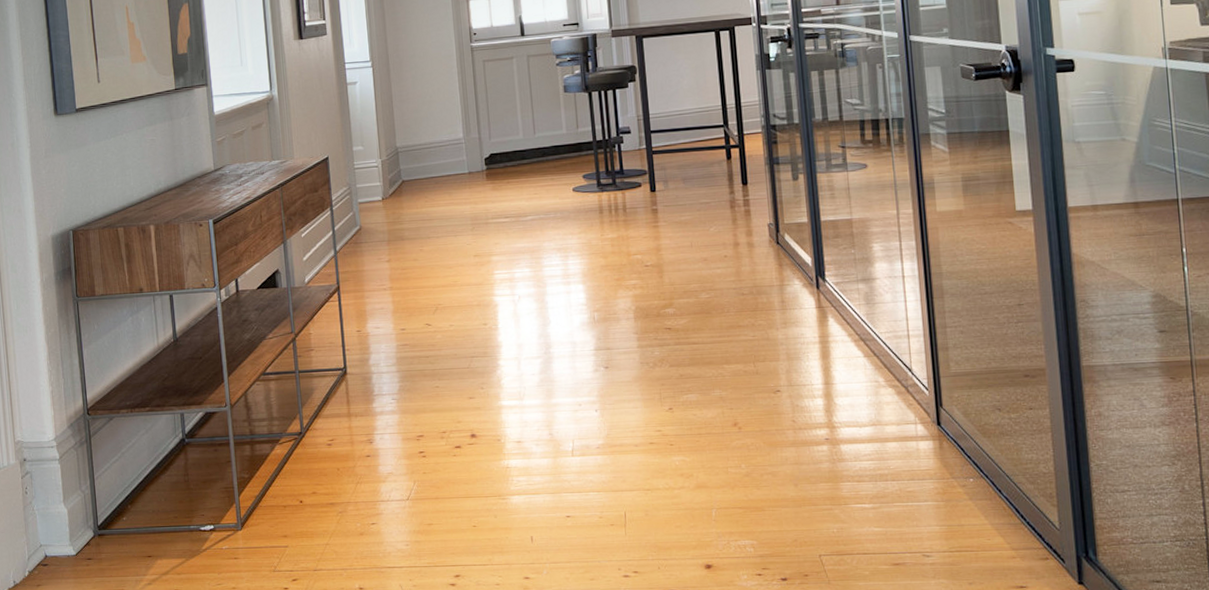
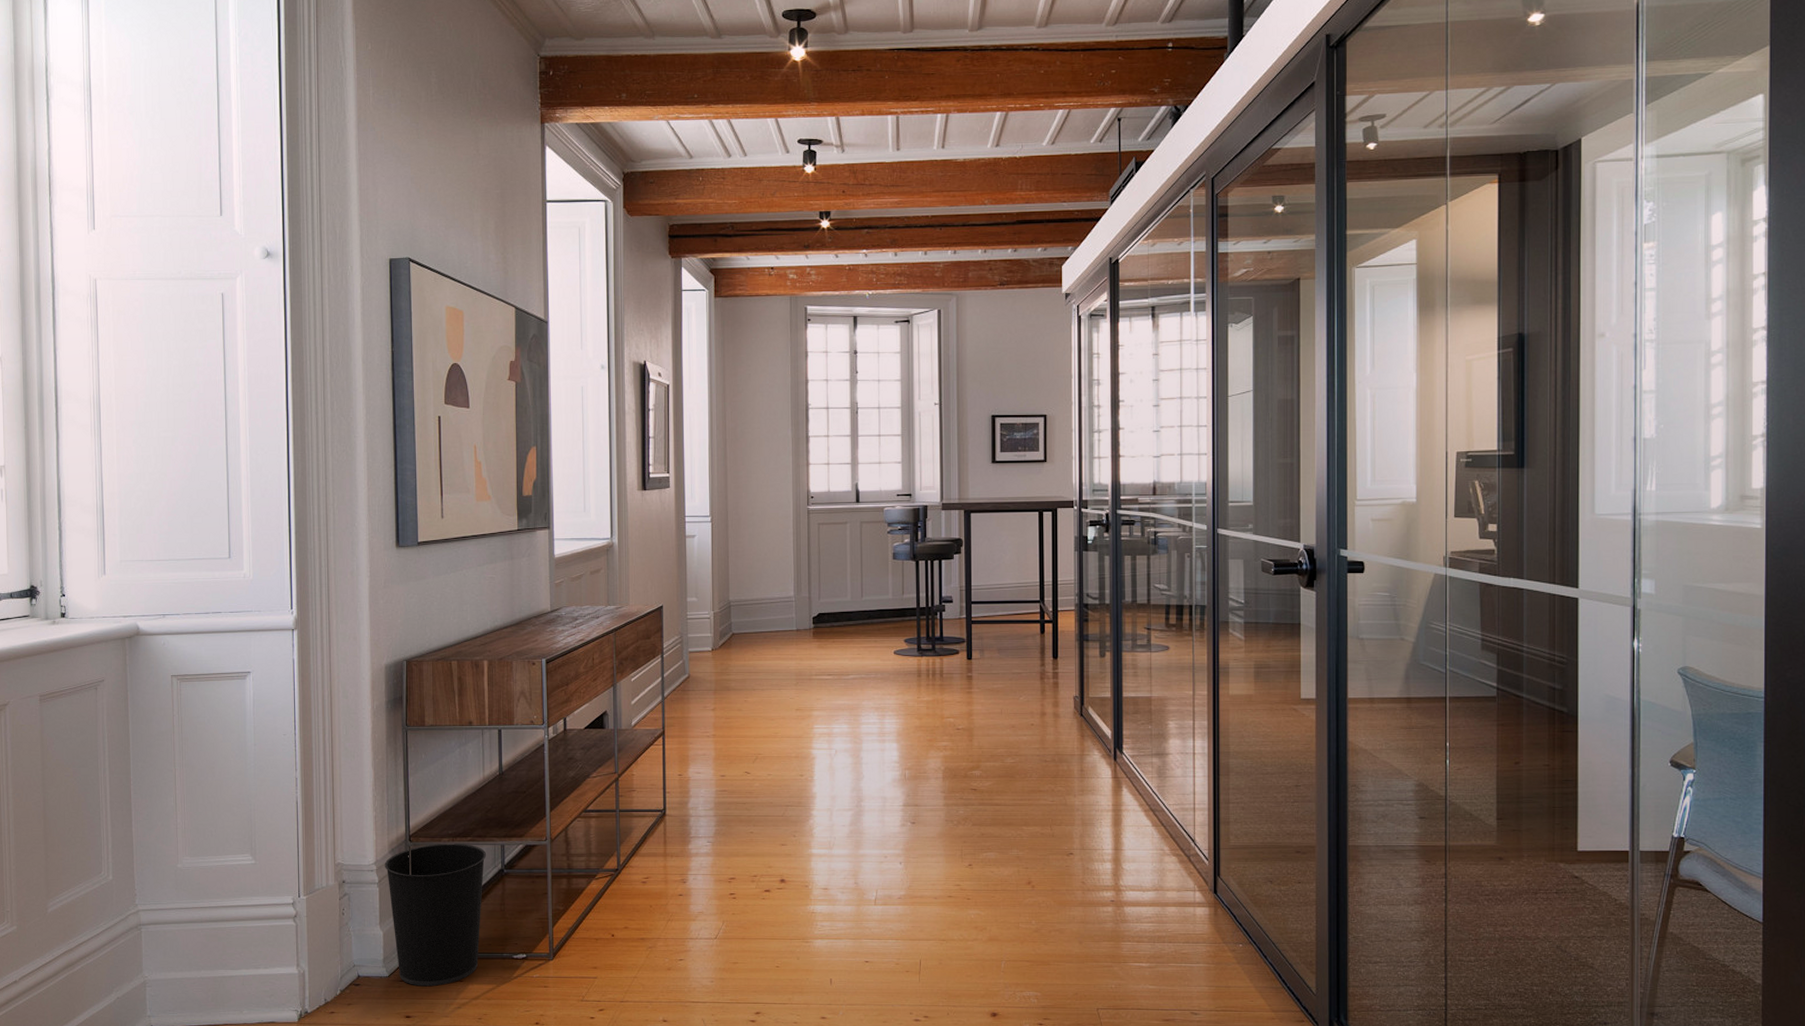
wastebasket: none [64,414,167,564] -> present [384,843,487,987]

